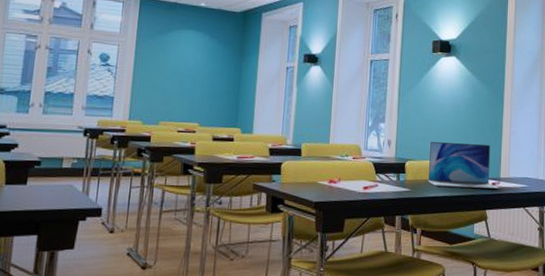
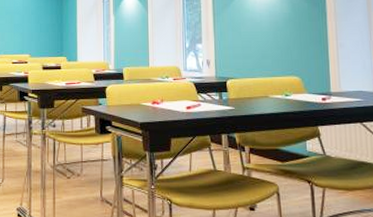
laptop: present [427,142,500,189] -> none [250,58,332,104]

